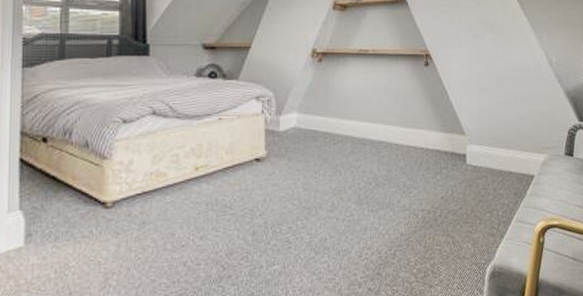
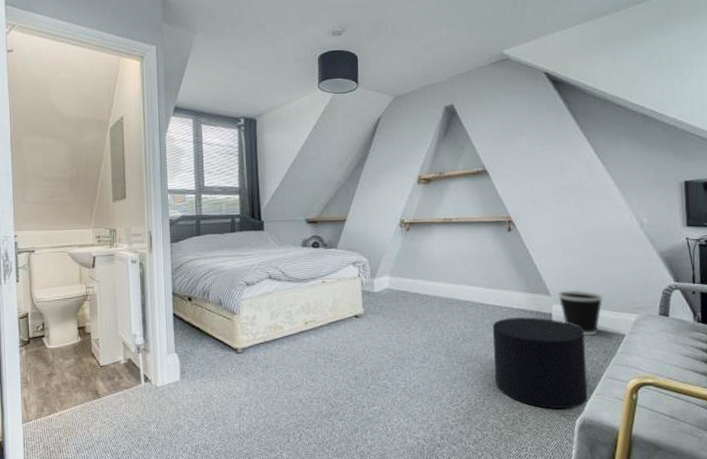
stool: none [406,158,499,258] -> present [492,317,588,410]
wastebasket: none [472,129,515,178] -> present [558,290,603,336]

